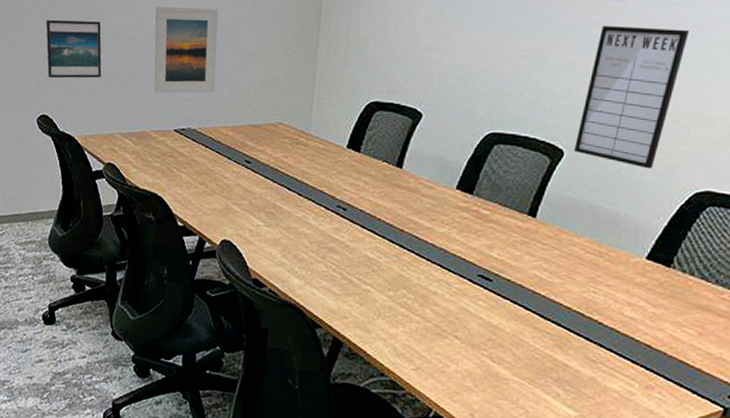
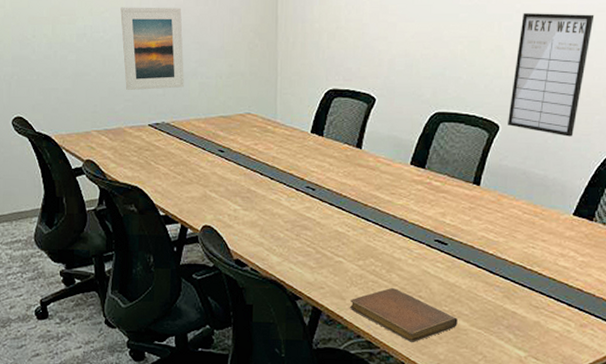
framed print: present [46,20,102,79] -> none [12,23,73,81]
notebook: none [375,323,498,388] -> present [350,287,458,343]

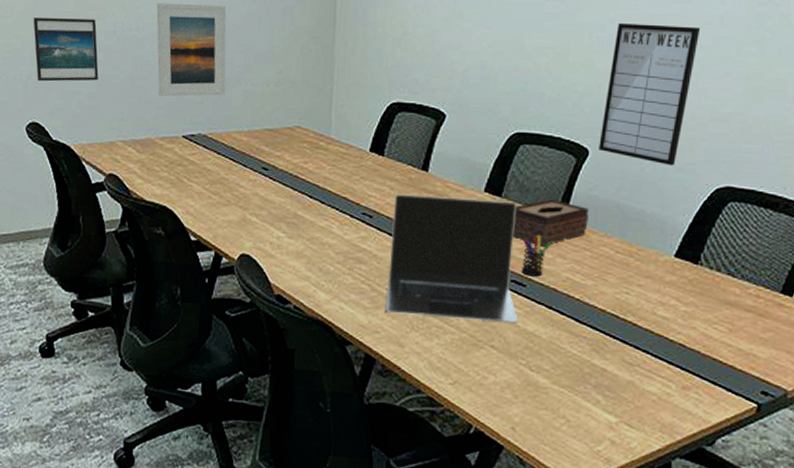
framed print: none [12,23,73,81] -> present [33,18,99,82]
laptop: none [328,169,441,277] -> present [385,194,518,324]
notebook: present [350,287,458,343] -> none [409,334,537,402]
tissue box: none [435,169,500,210] -> present [513,199,589,247]
pen holder: none [443,200,469,236] -> present [521,234,552,277]

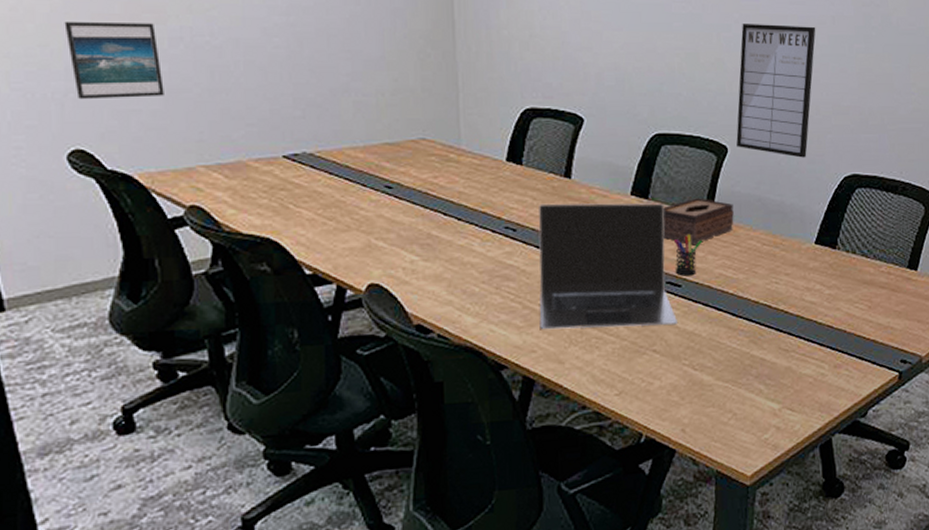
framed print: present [156,3,227,97] -> none [234,4,332,111]

